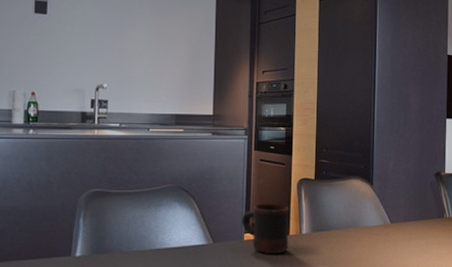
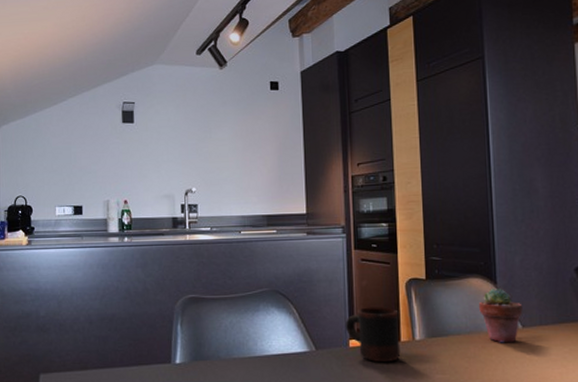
potted succulent: none [357,189,392,237] -> present [479,289,523,343]

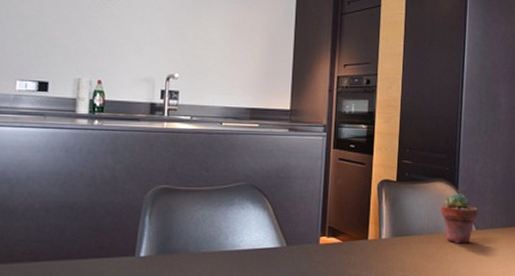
mug: present [345,307,401,363] -> none [317,205,369,260]

